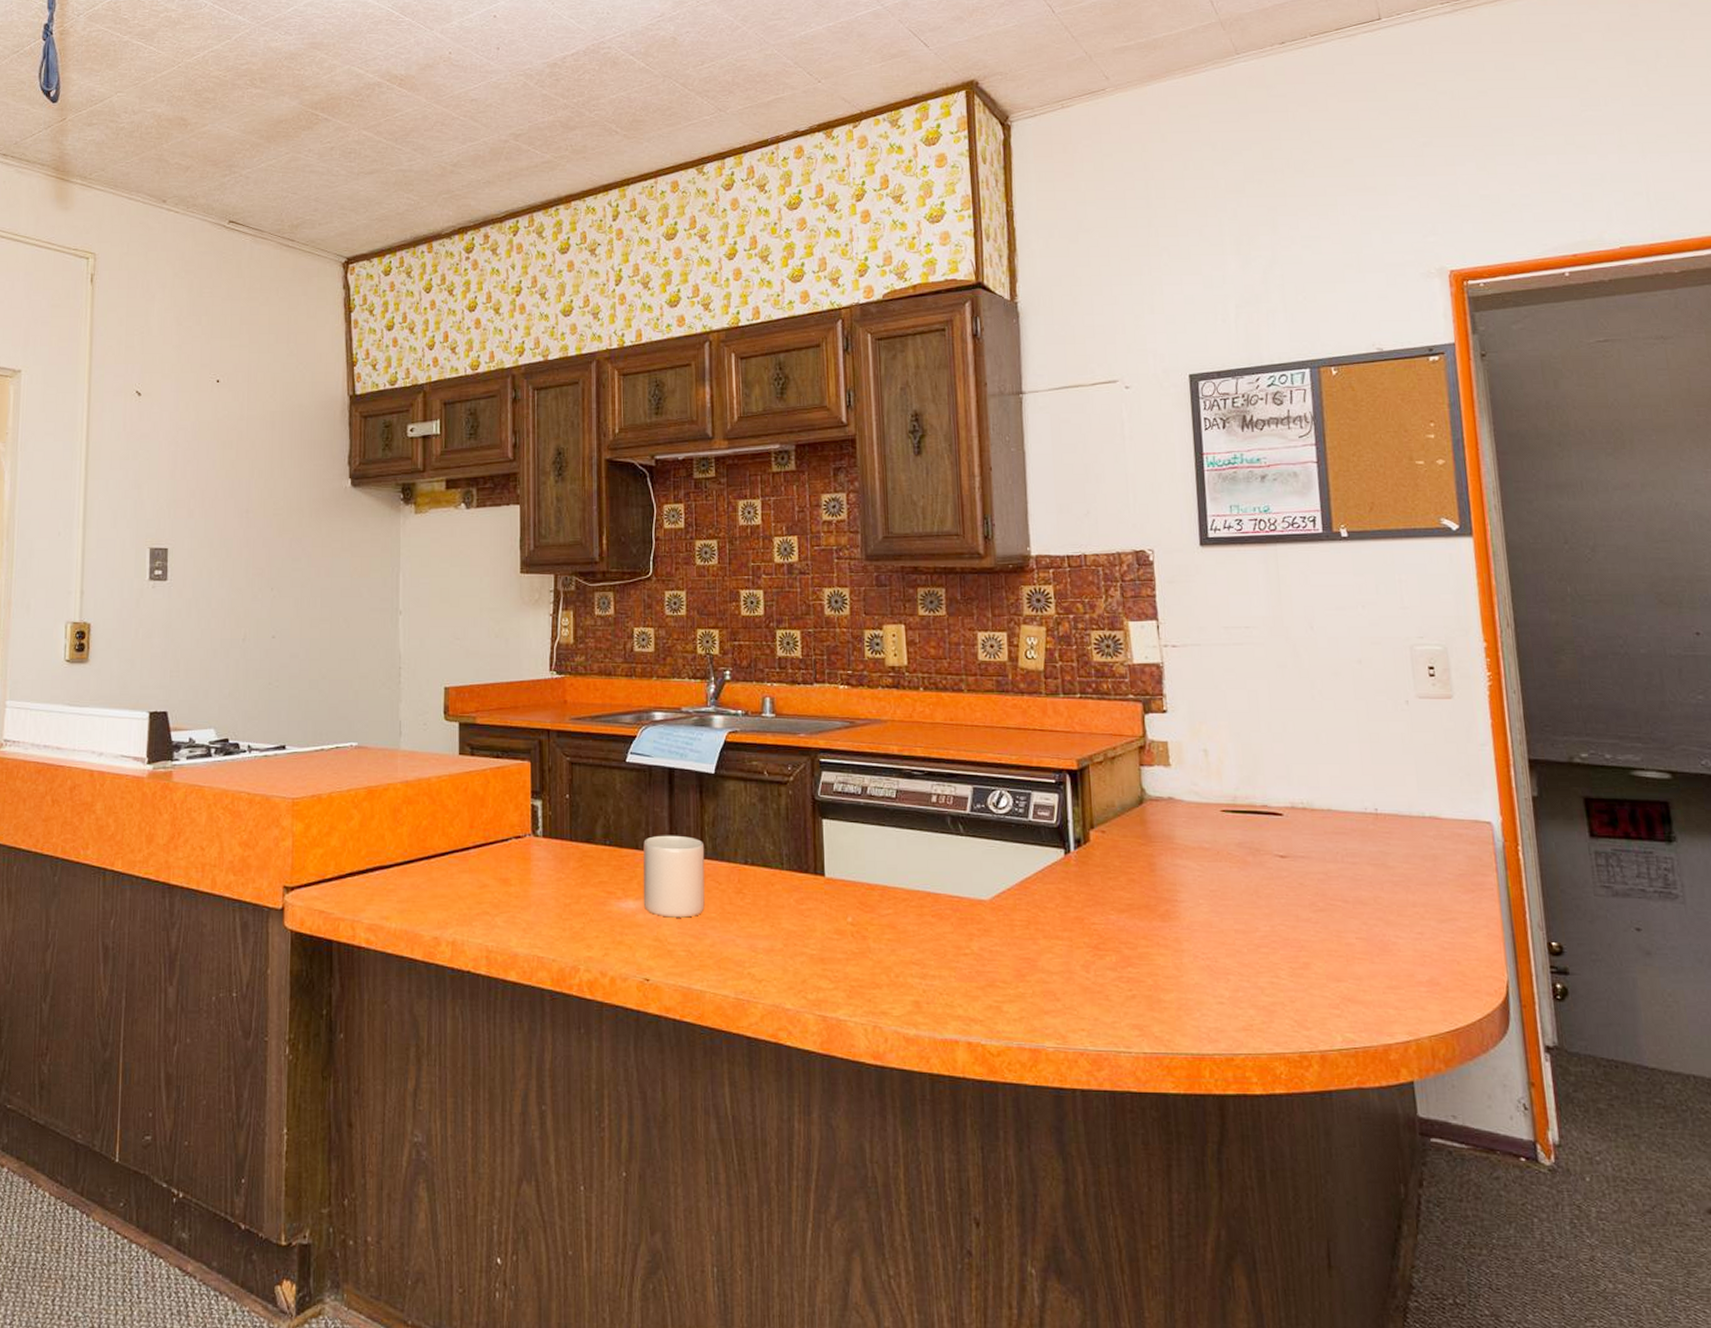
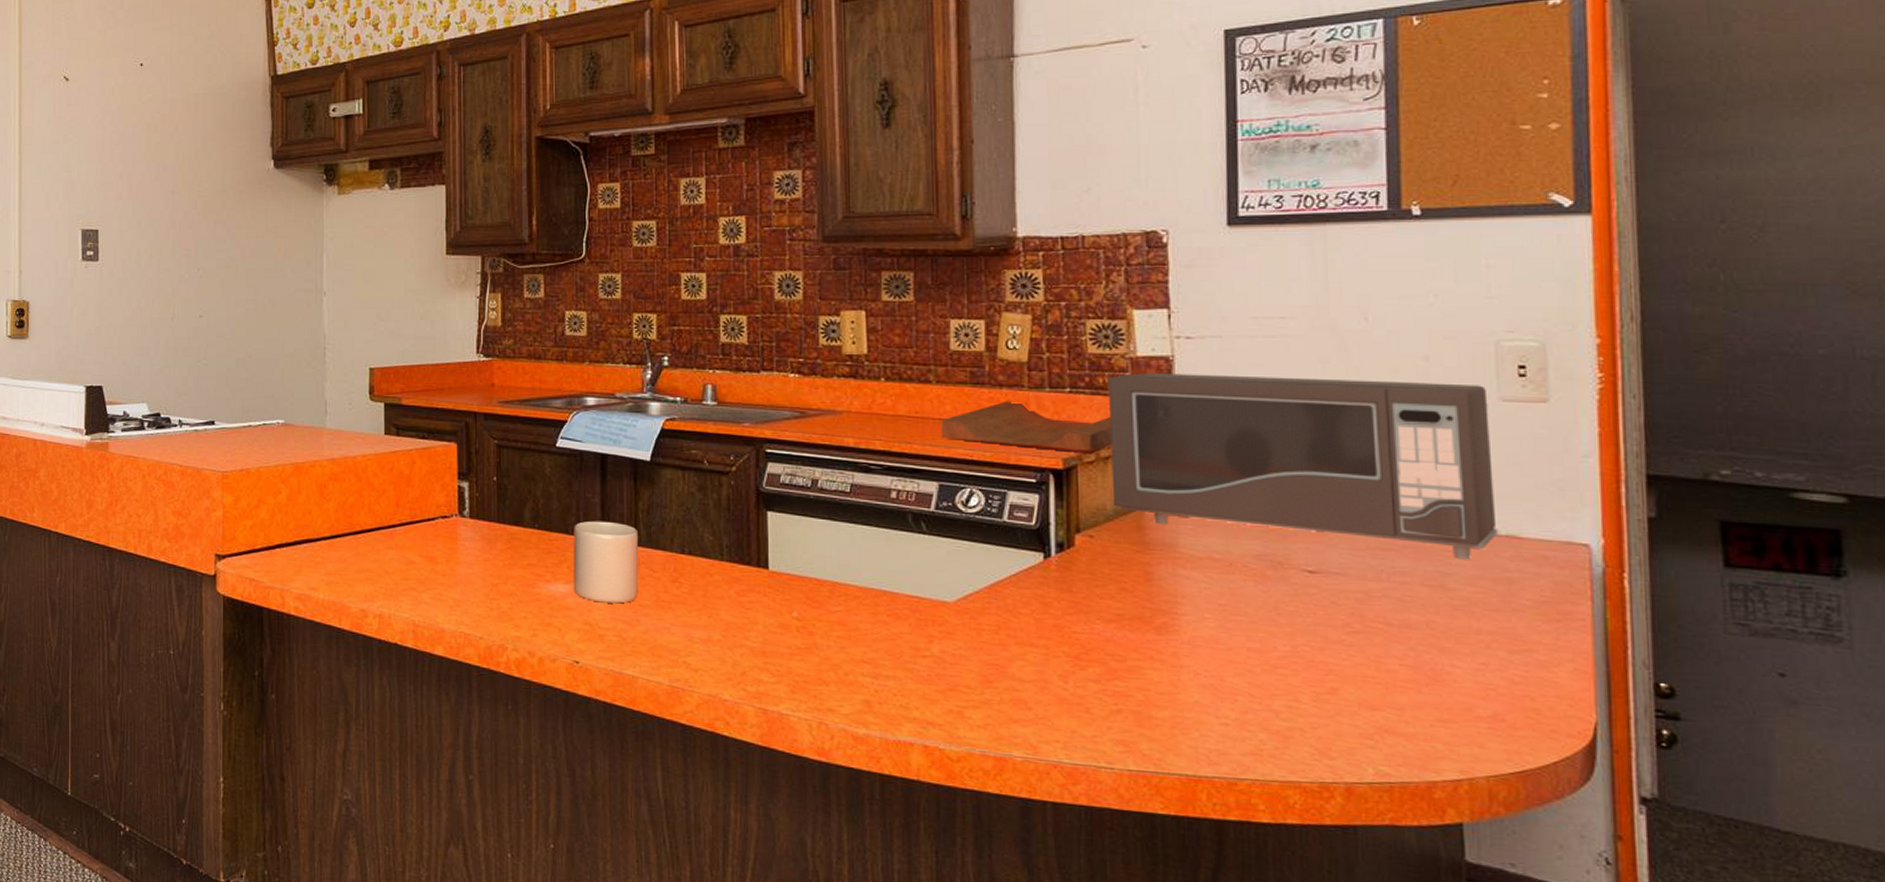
cutting board: none [972,707,1117,755] -> present [940,401,1113,454]
microwave: none [1110,679,1423,840] -> present [1107,373,1497,560]

